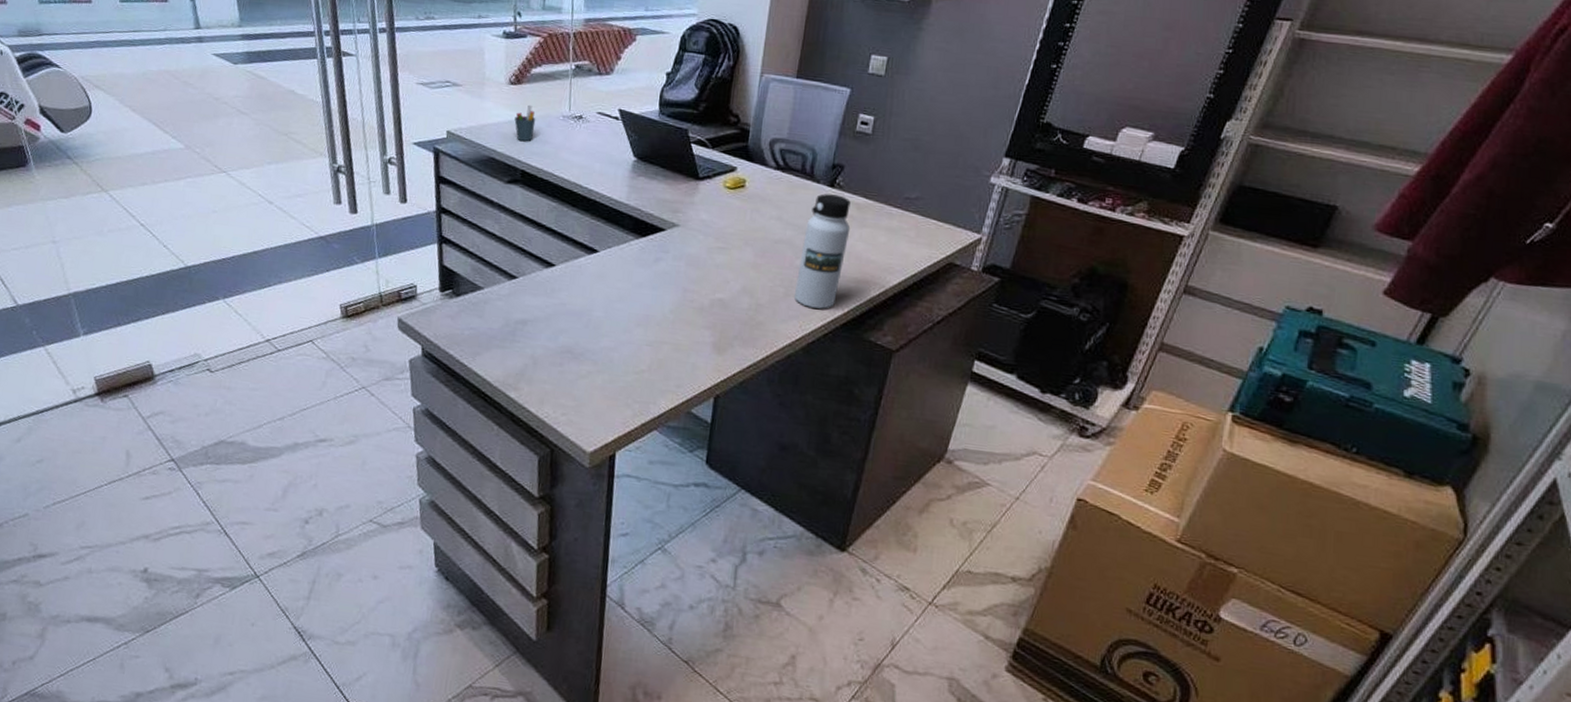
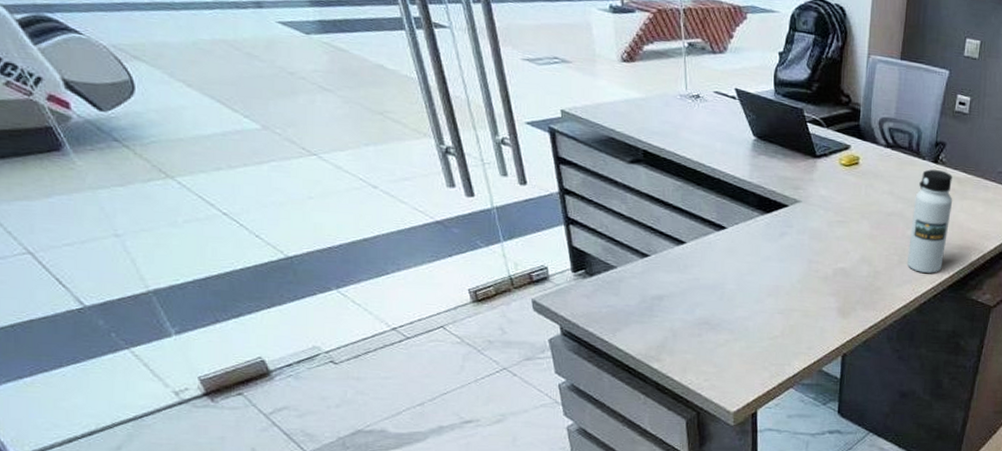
pen holder: present [514,104,536,142] -> none [631,83,653,122]

